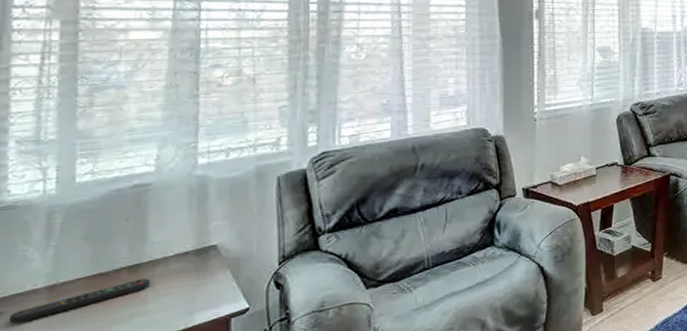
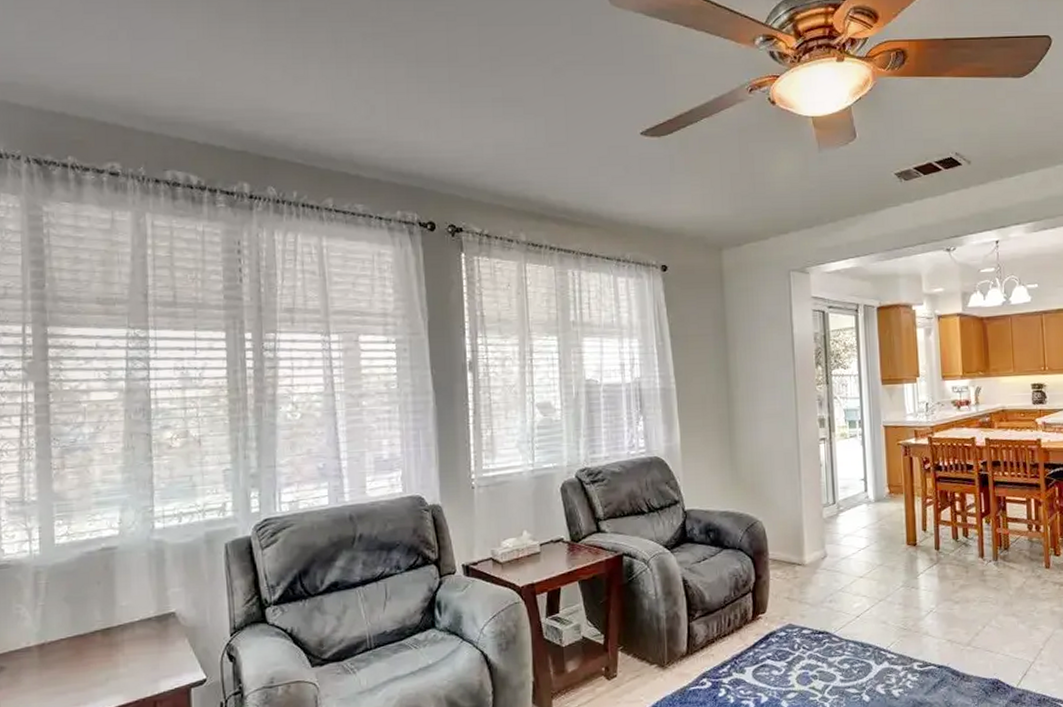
remote control: present [8,278,151,324] -> none [9,642,122,679]

